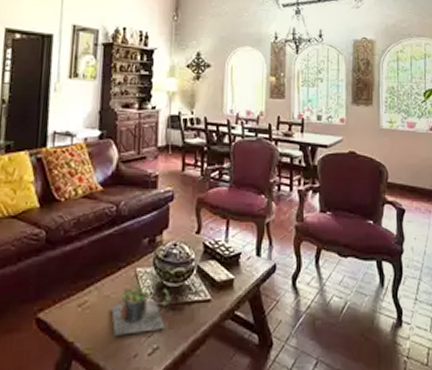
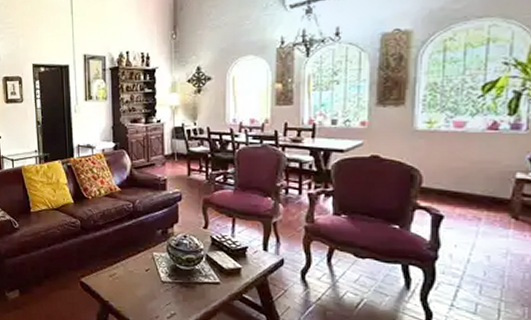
plant: present [111,284,182,336] -> none [135,264,194,301]

